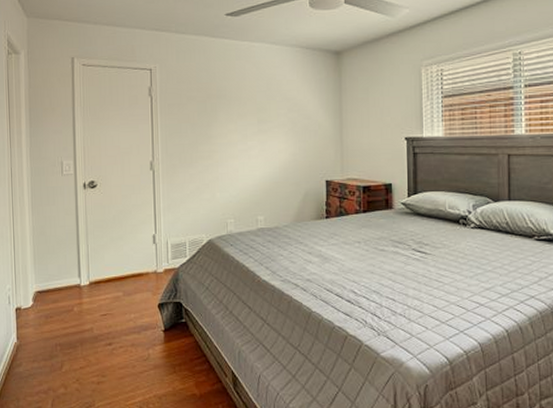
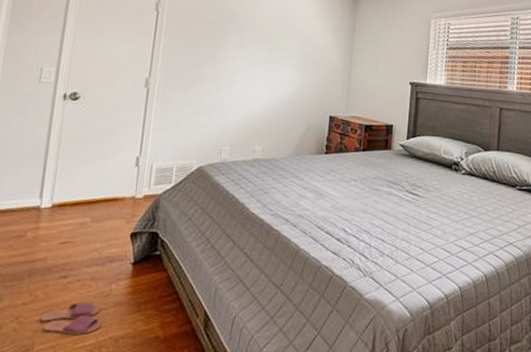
slippers: none [95,366,146,393] -> present [40,302,102,334]

